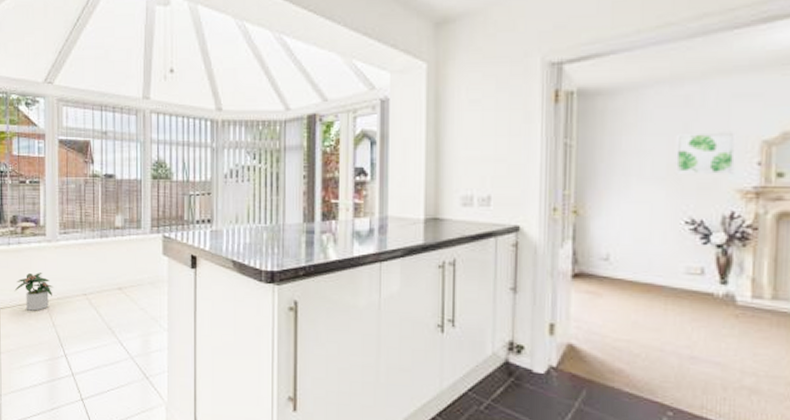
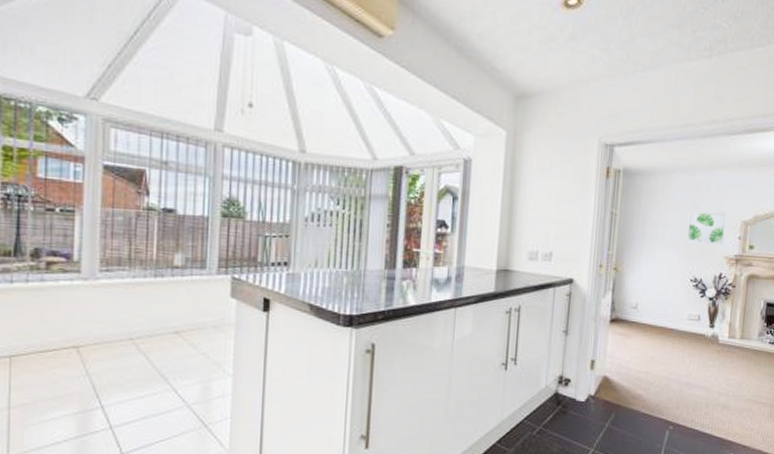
potted plant: present [14,273,53,311] -> none [32,315,89,358]

